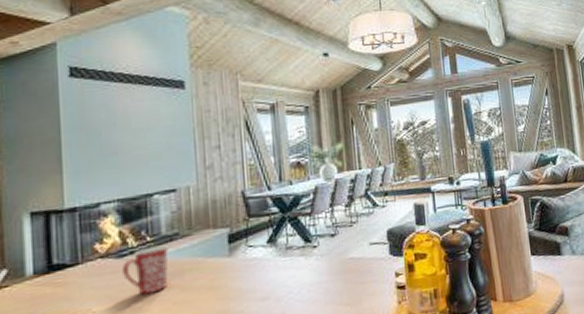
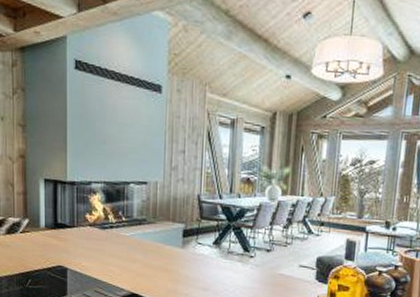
mug: present [122,245,169,295] -> none [104,225,138,263]

